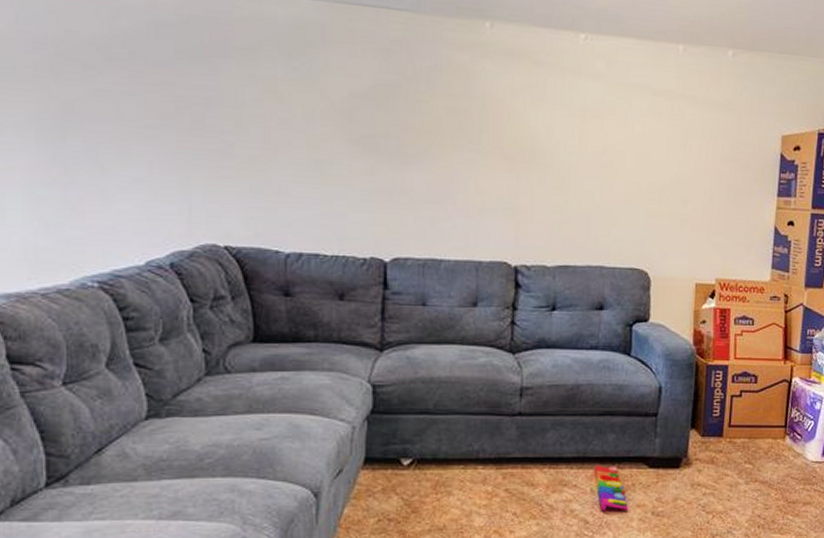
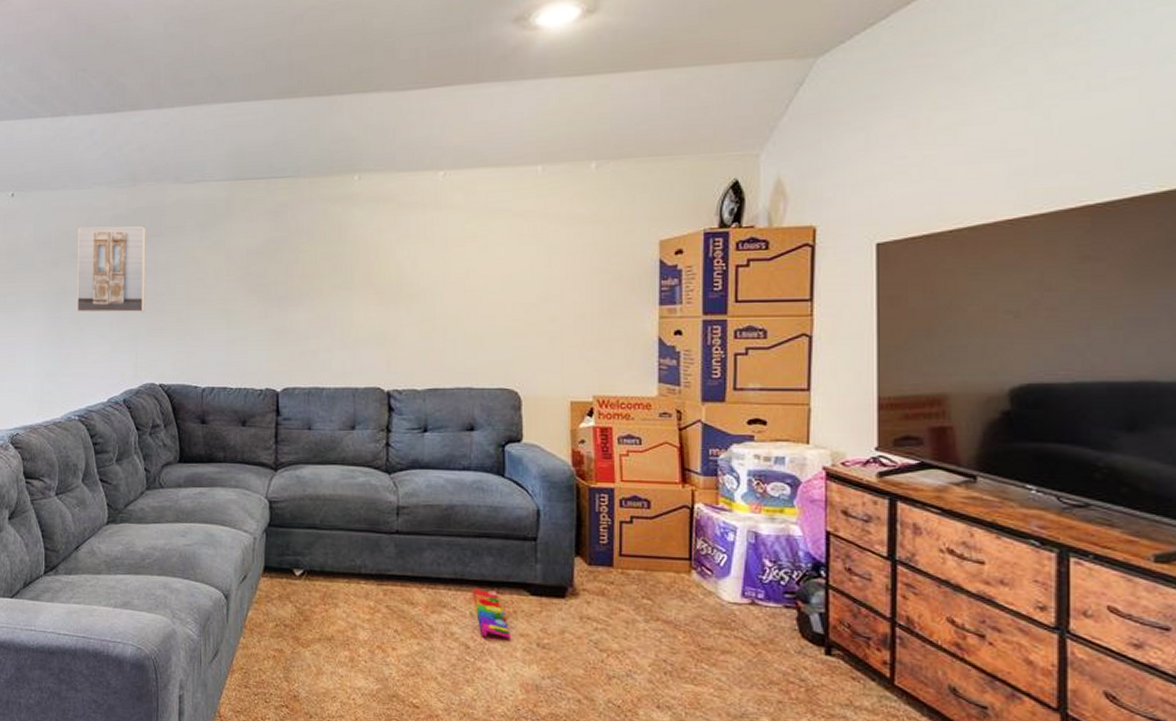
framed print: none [93,29,205,154] -> present [76,226,146,313]

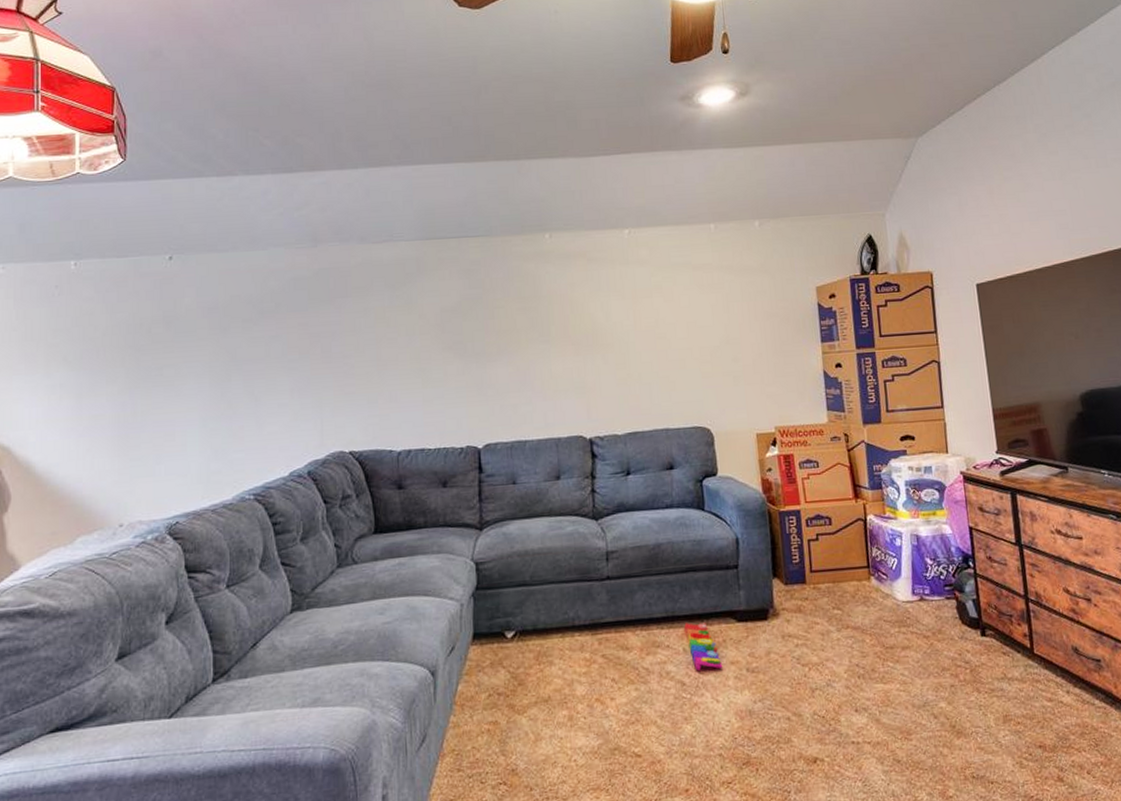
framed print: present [76,226,146,313] -> none [250,287,331,381]

